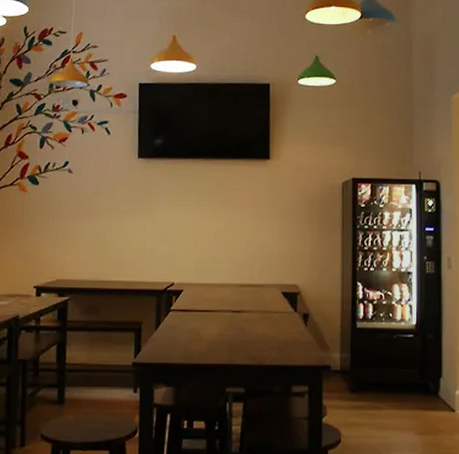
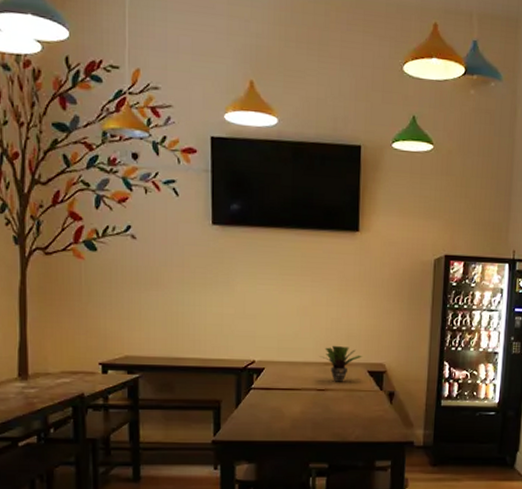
potted plant: none [235,268,277,304] -> present [319,346,363,382]

